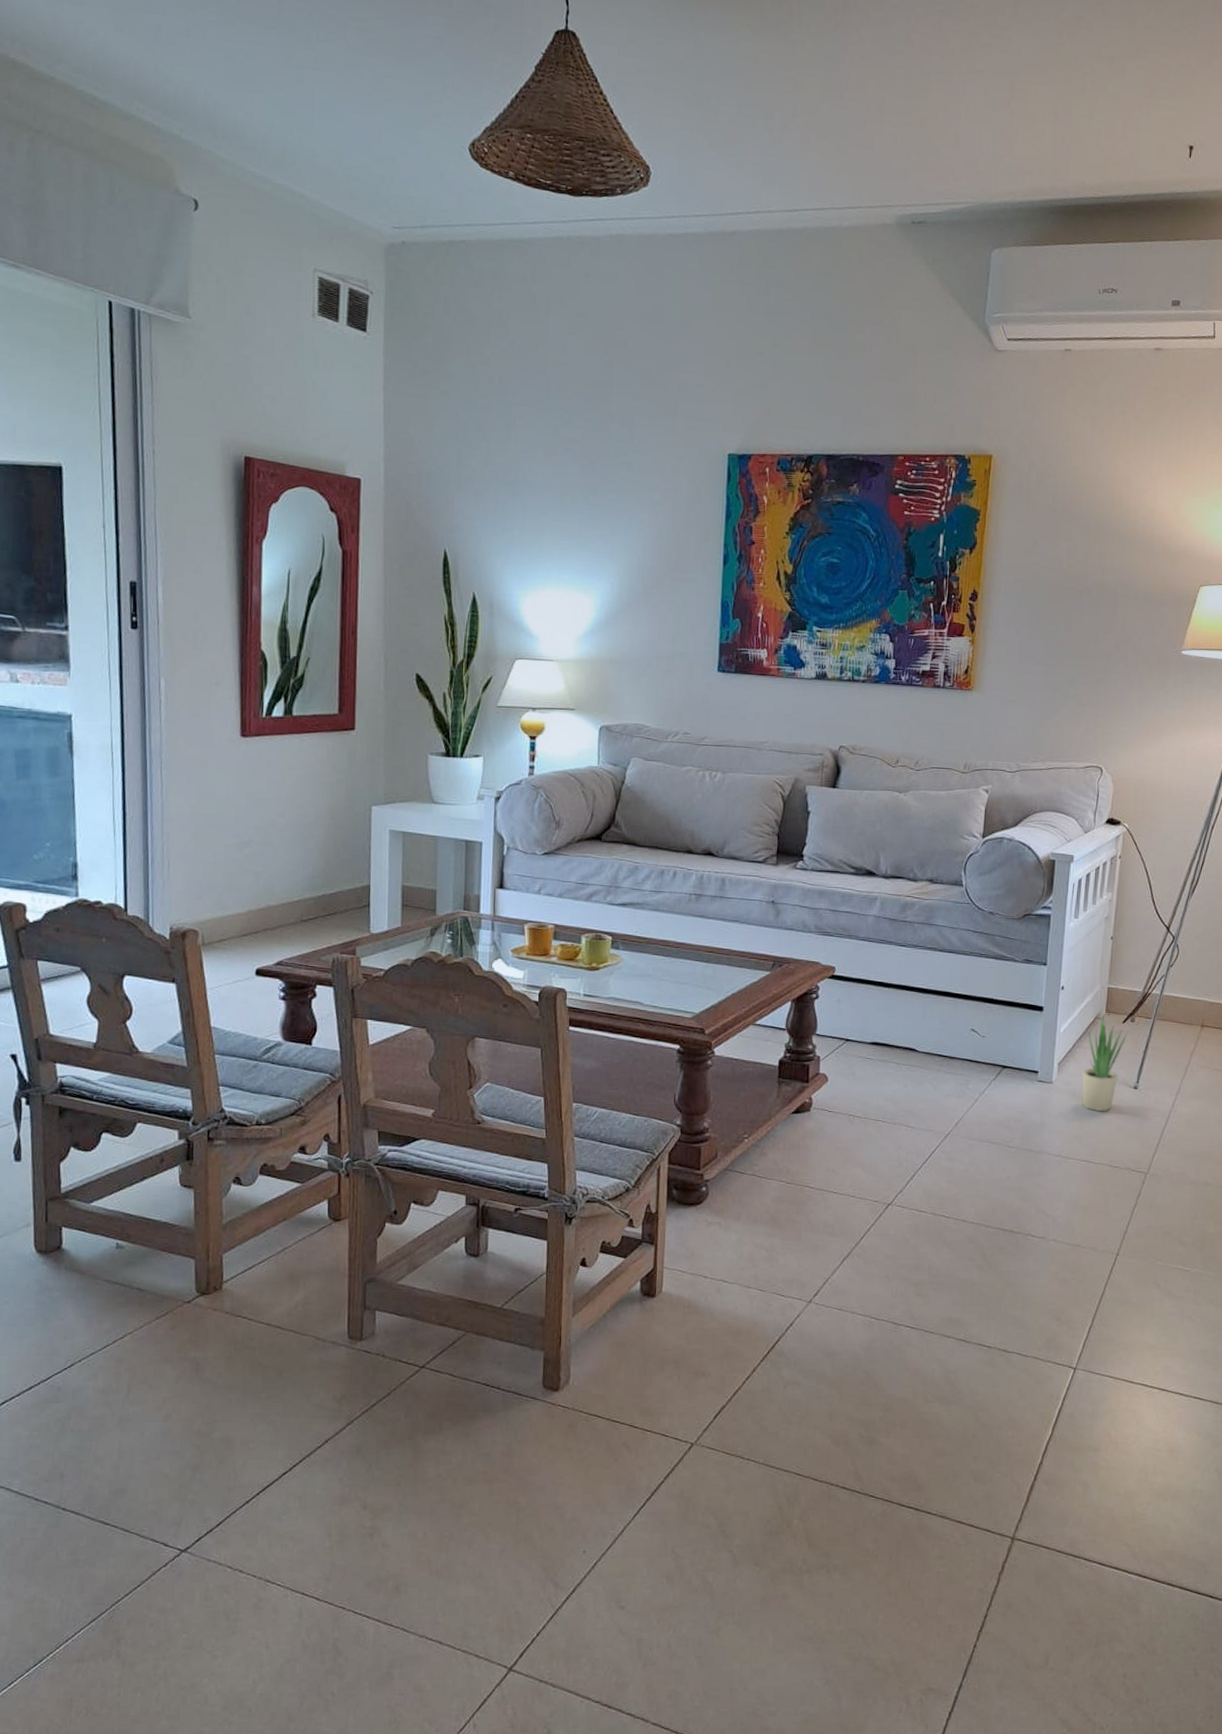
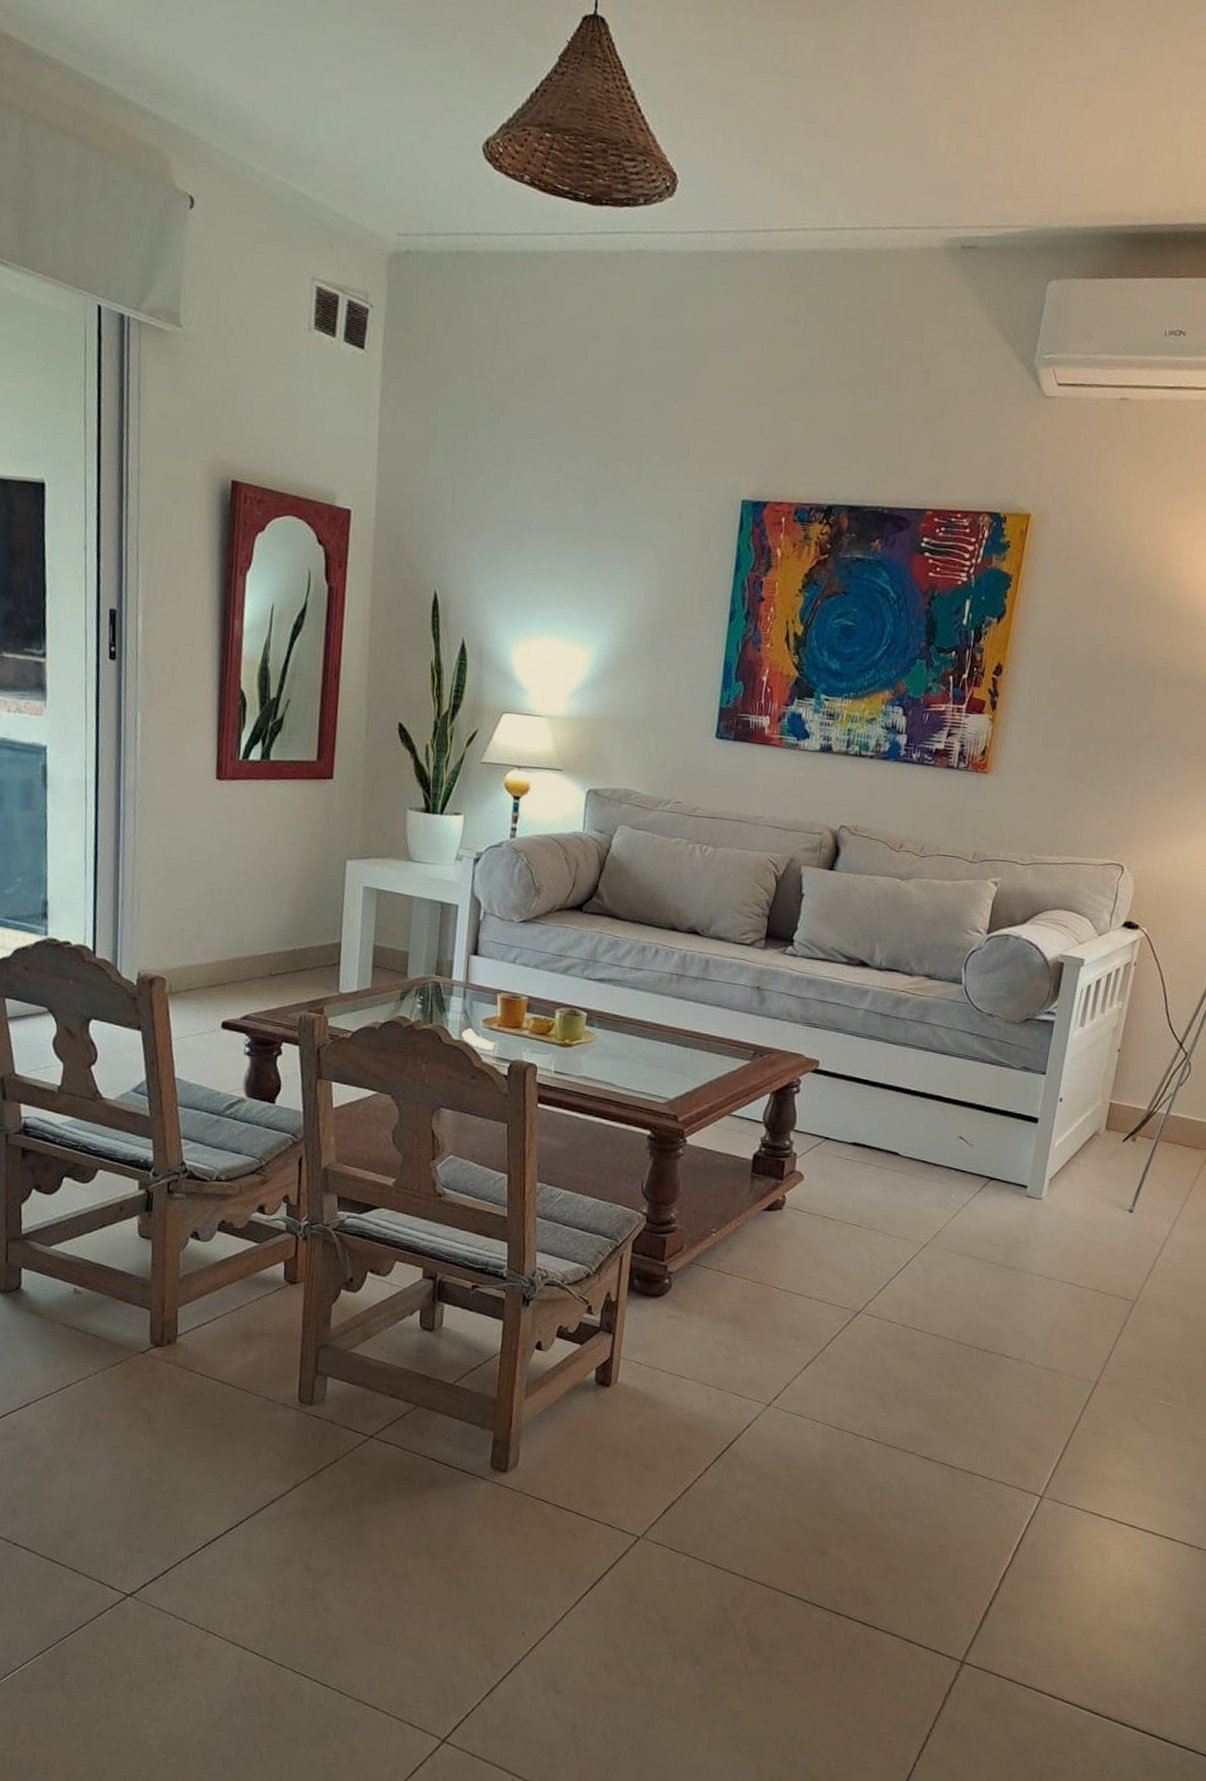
potted plant: present [1082,1015,1128,1112] -> none [1072,1131,1128,1234]

